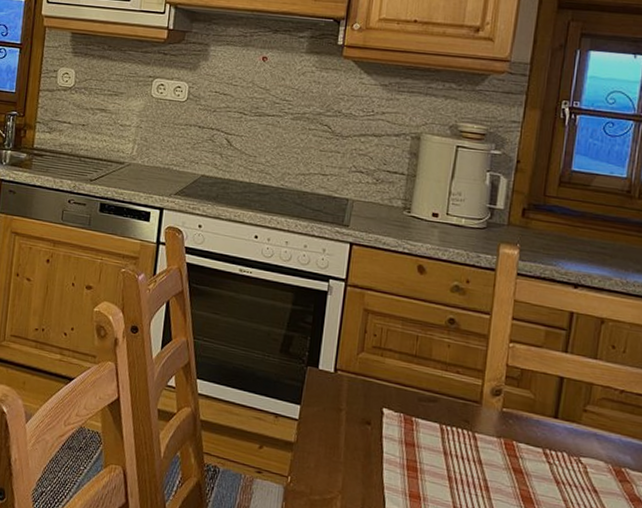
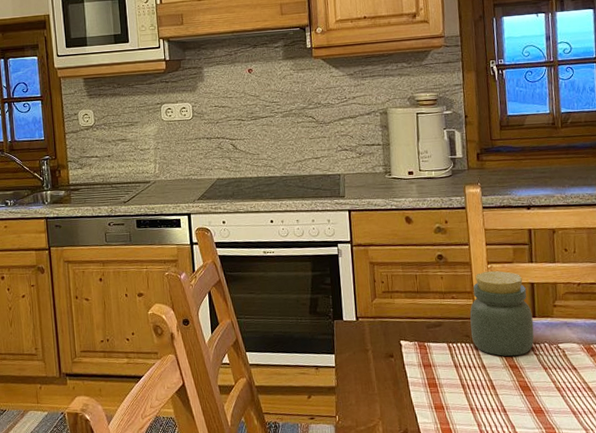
jar: none [472,350,555,460] -> present [469,270,534,357]

